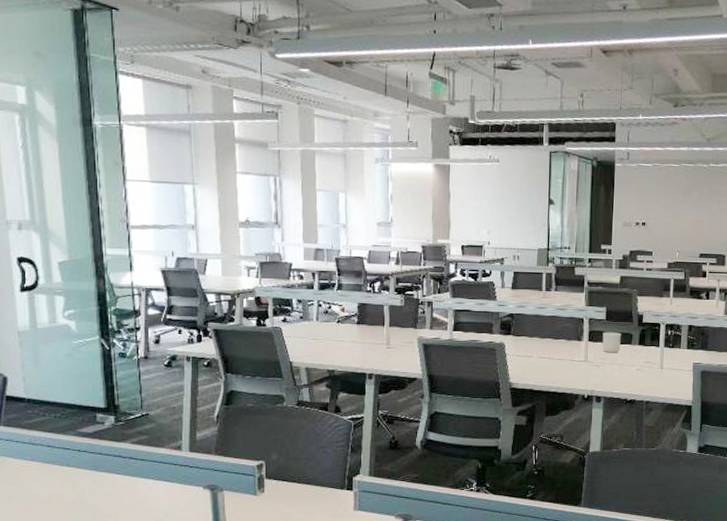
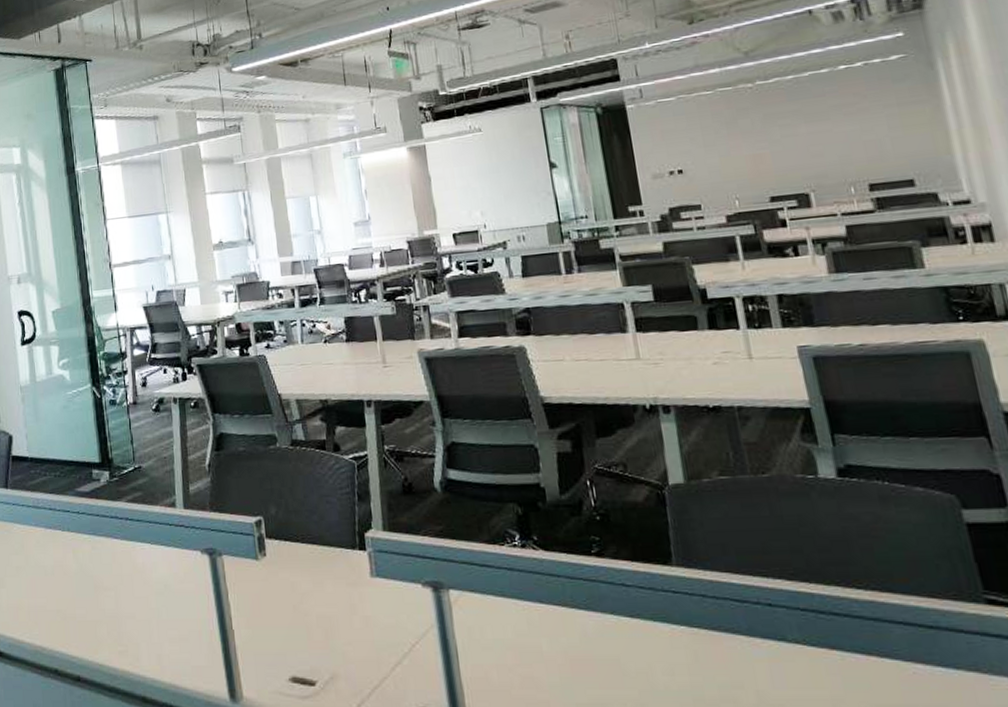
mug: present [602,332,621,352] -> none [653,315,684,344]

